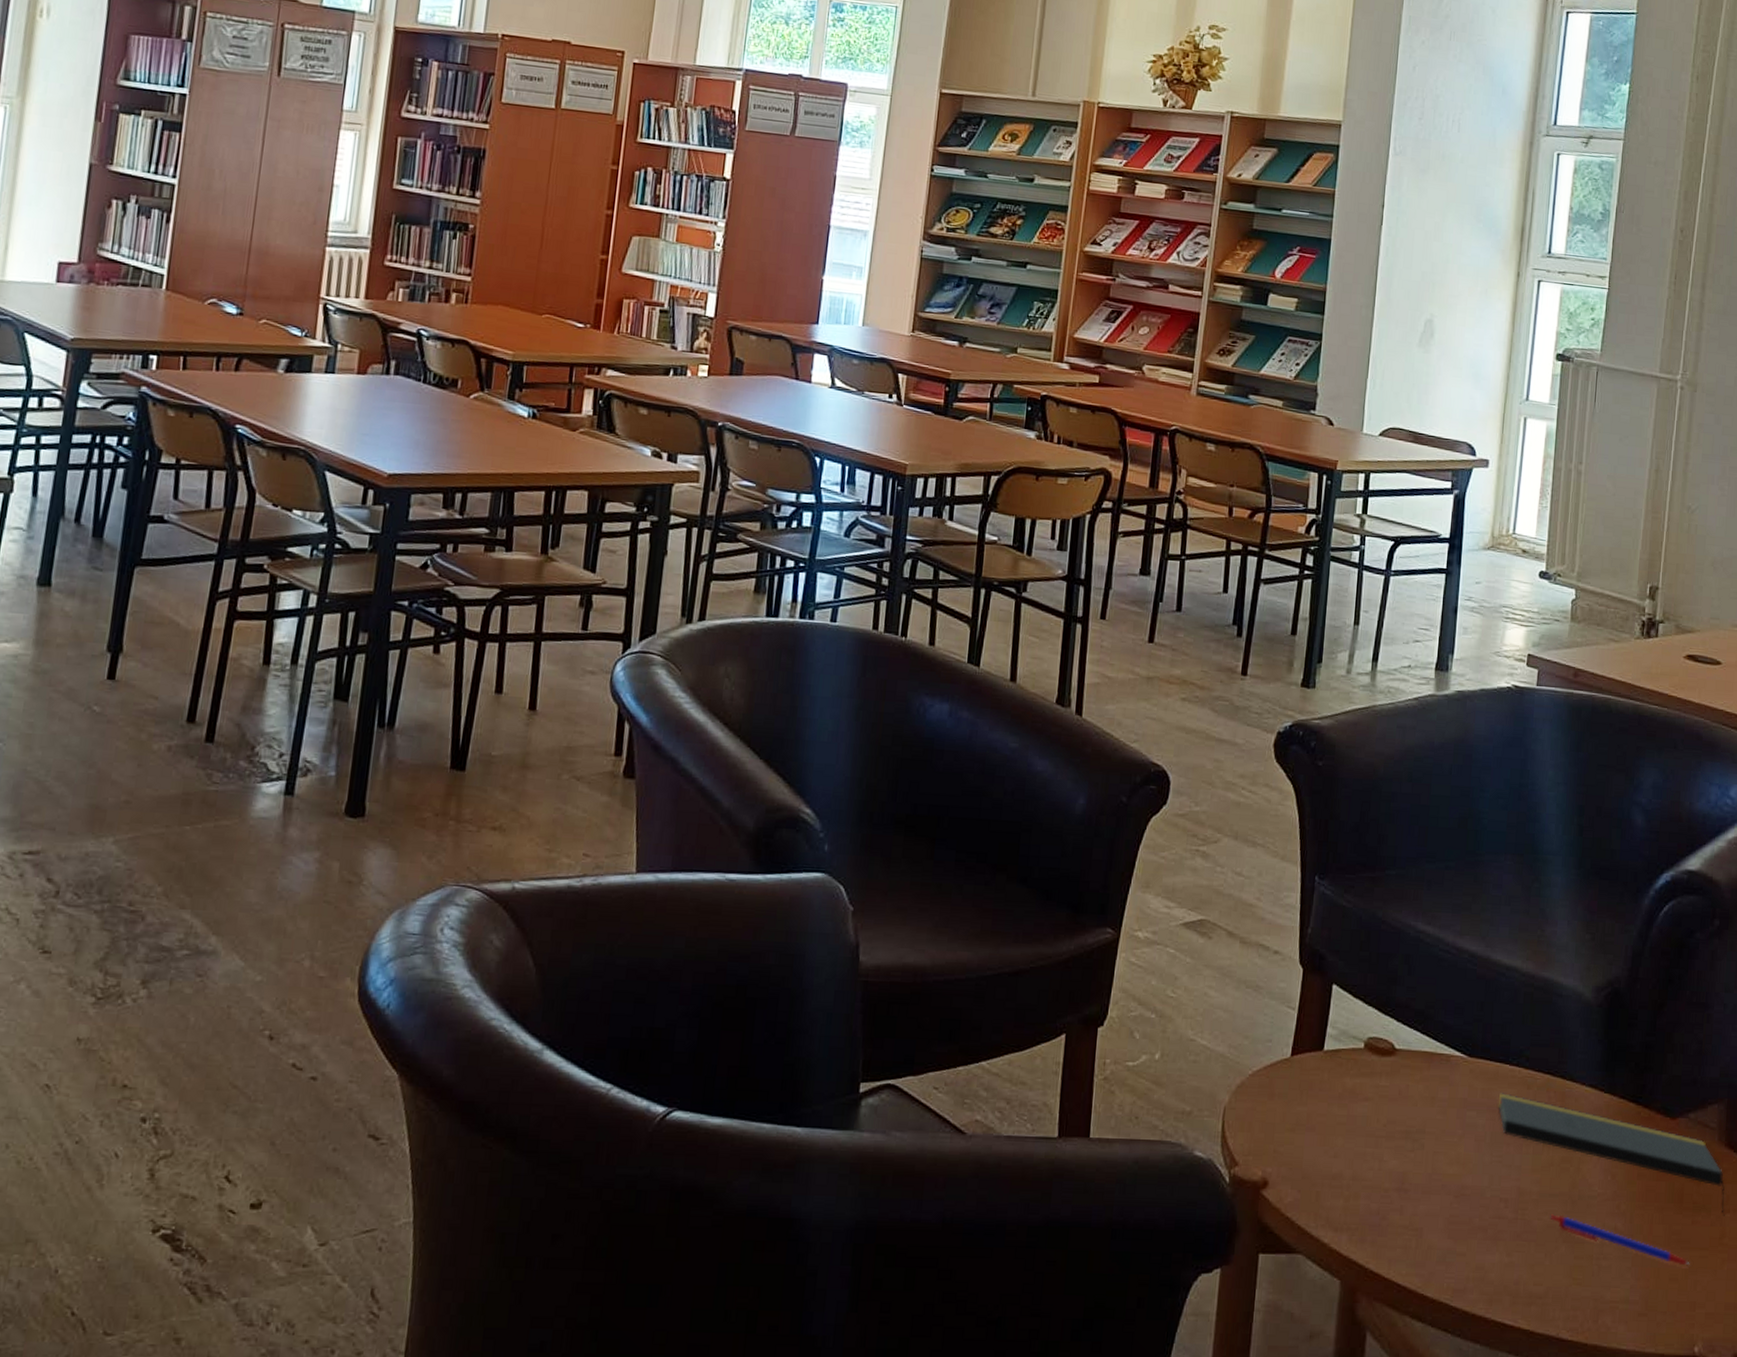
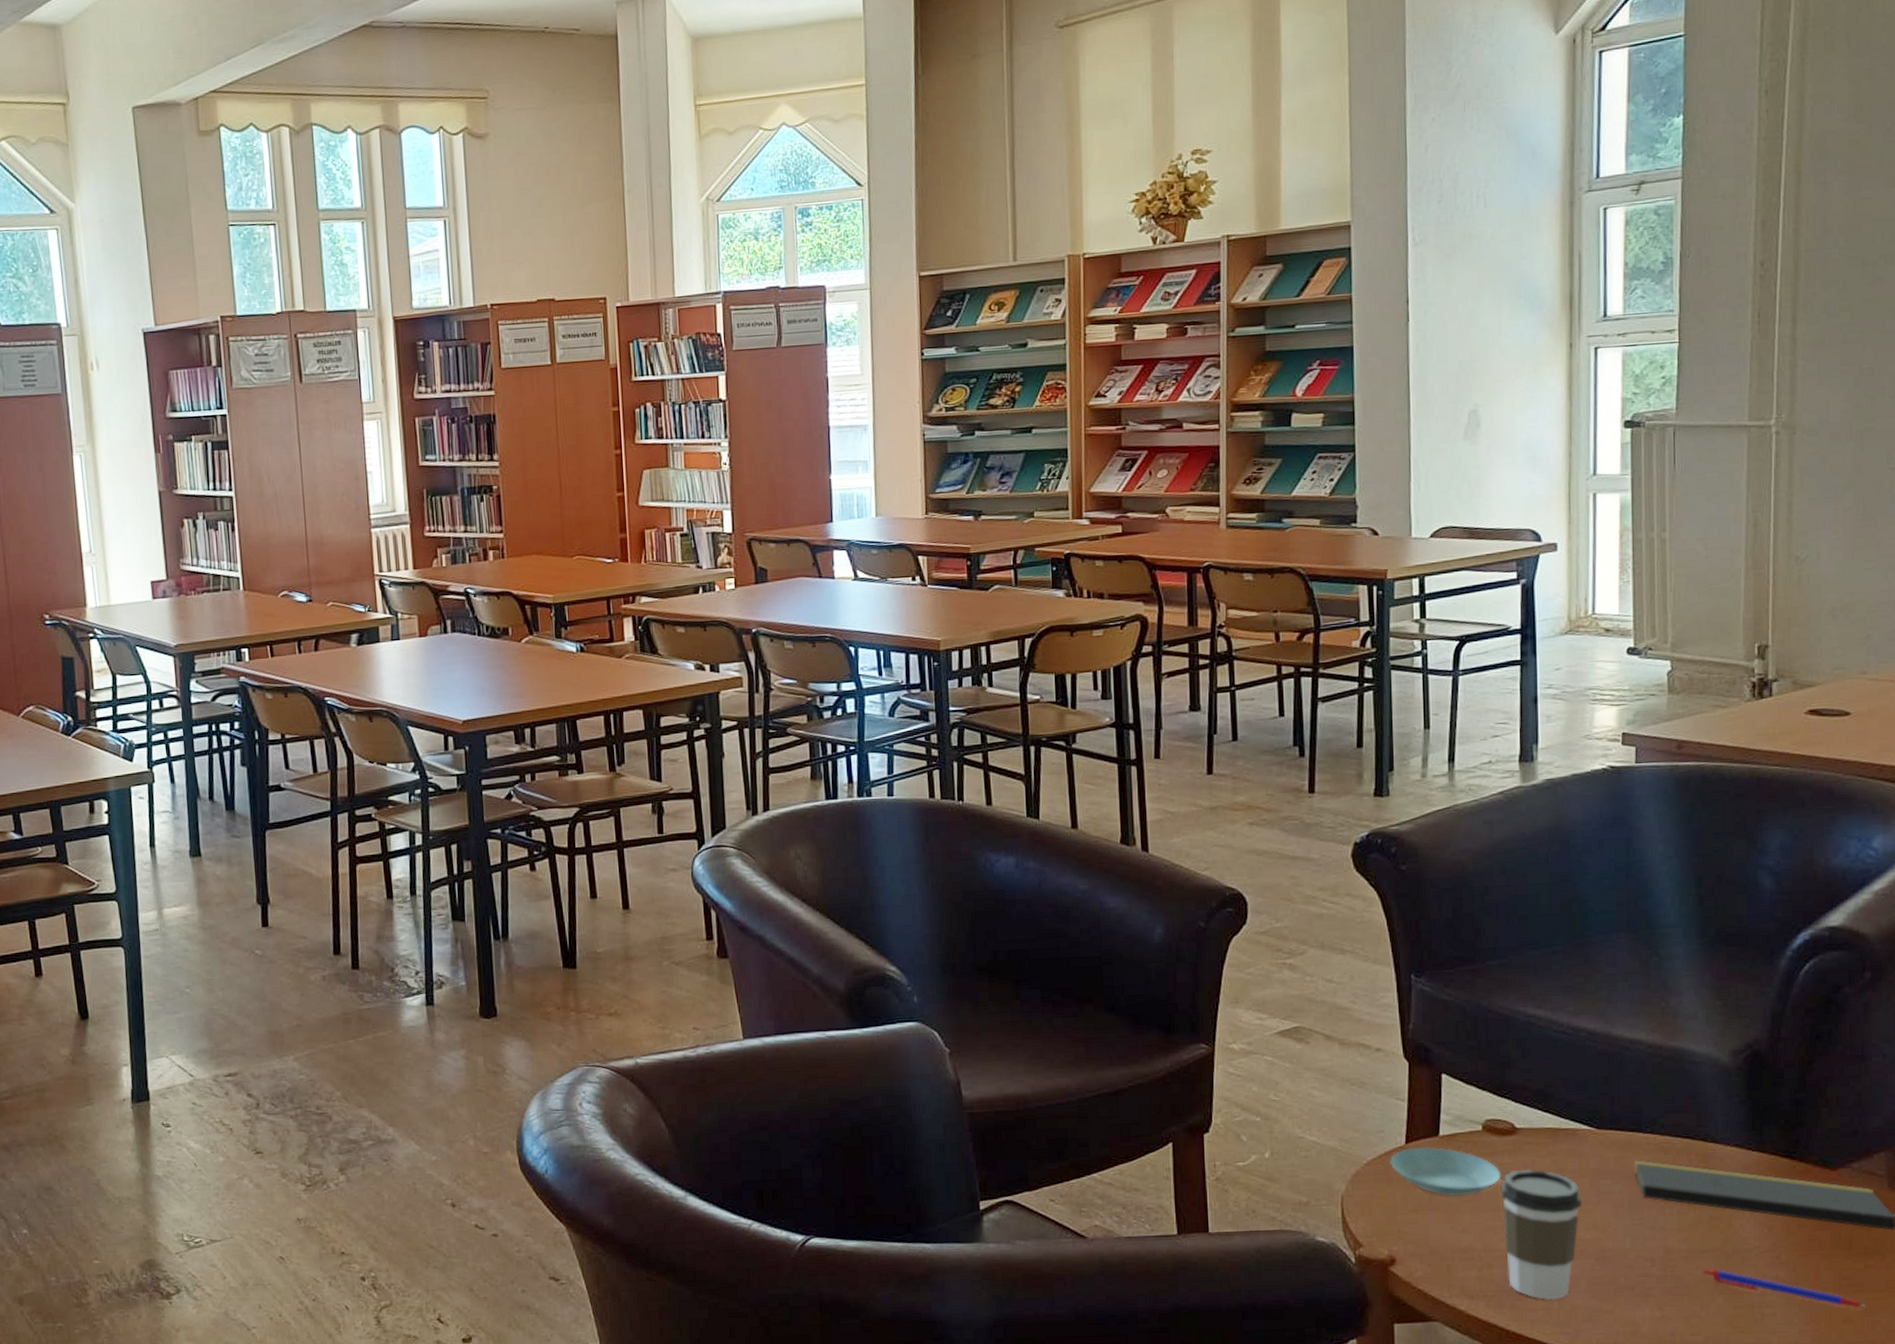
saucer: none [1274,1060,1377,1117] -> present [1390,1146,1501,1196]
coffee cup: none [1372,1093,1449,1238] -> present [1500,1169,1583,1301]

